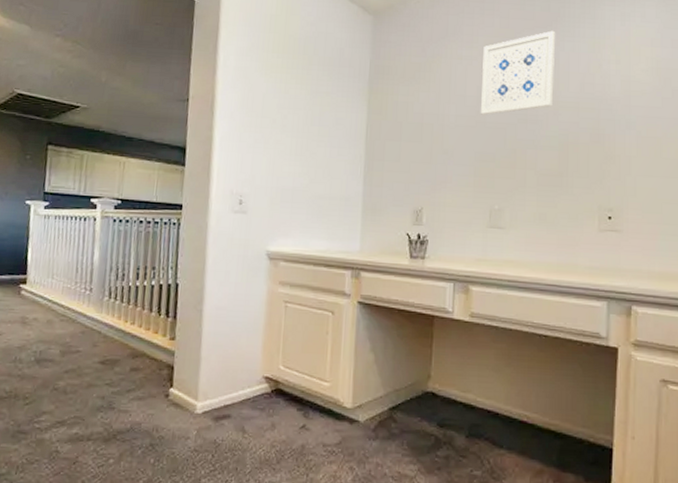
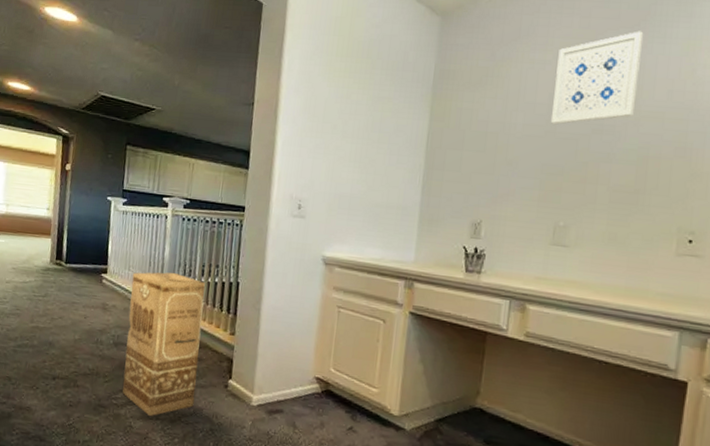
cardboard box: none [46,277,141,438] -> present [122,272,205,417]

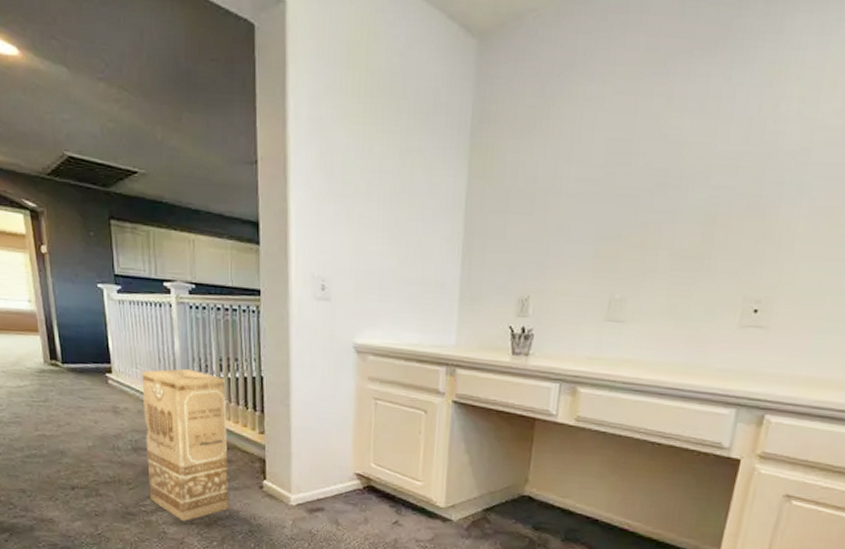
wall art: present [551,31,644,125] -> none [609,53,722,178]

